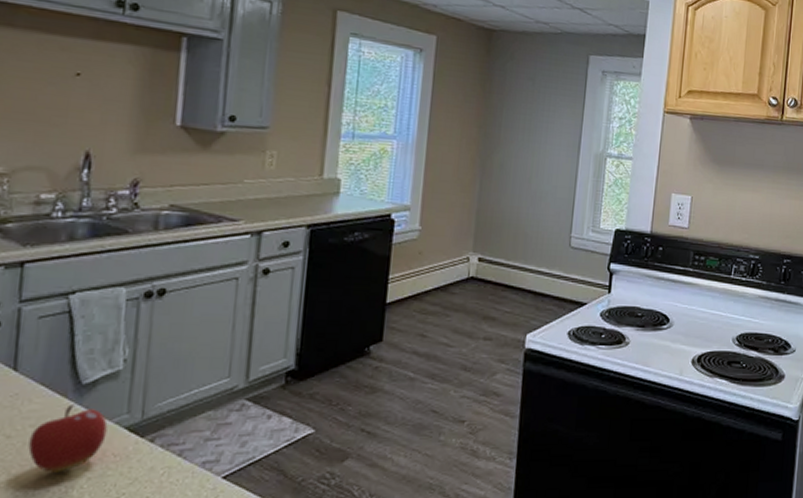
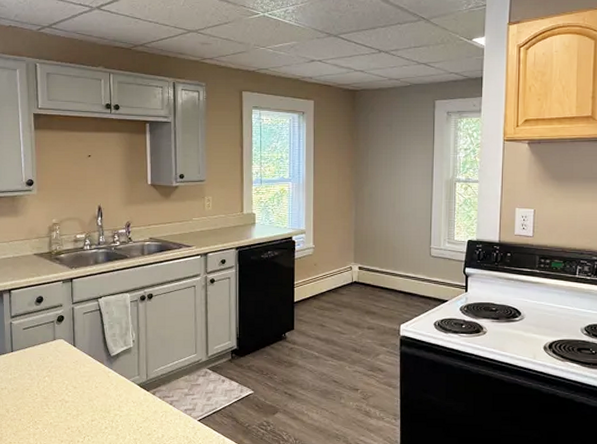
fruit: present [28,404,108,473] -> none [86,368,128,411]

